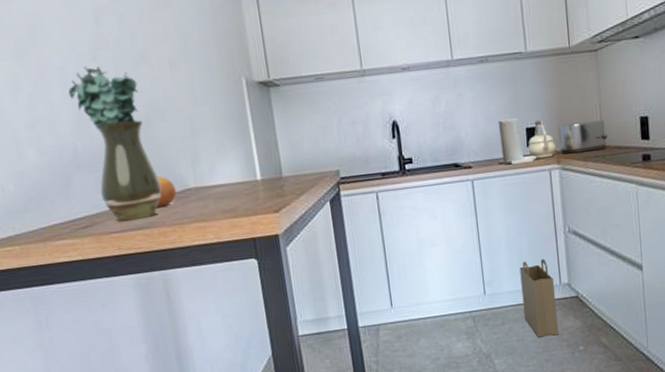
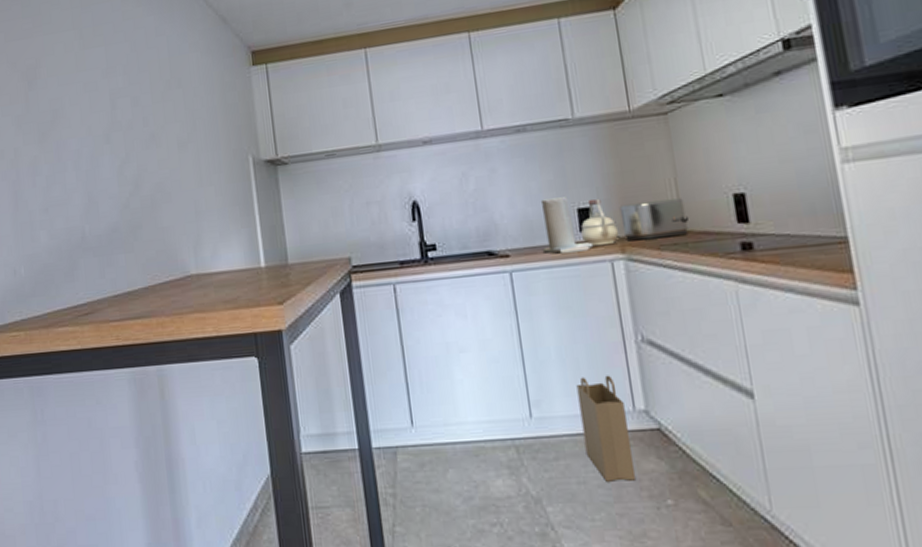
vase: present [68,66,162,222] -> none [82,148,163,310]
fruit: present [156,176,177,208] -> none [156,261,177,296]

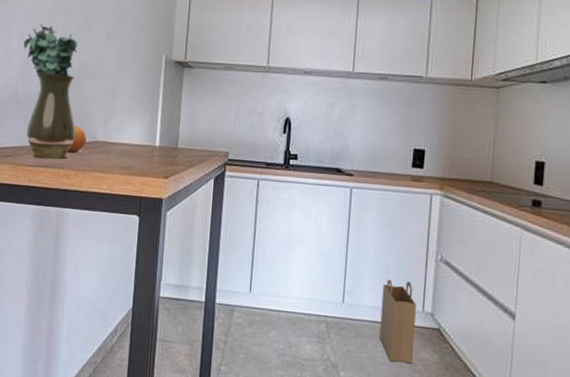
vase: none [82,148,163,310] -> present [24,24,78,159]
fruit: none [156,261,177,296] -> present [67,125,87,153]
paper towel: present [540,197,594,254] -> none [379,136,420,183]
kettle: present [580,199,620,247] -> none [411,144,442,182]
toaster: present [619,198,688,241] -> none [445,152,497,186]

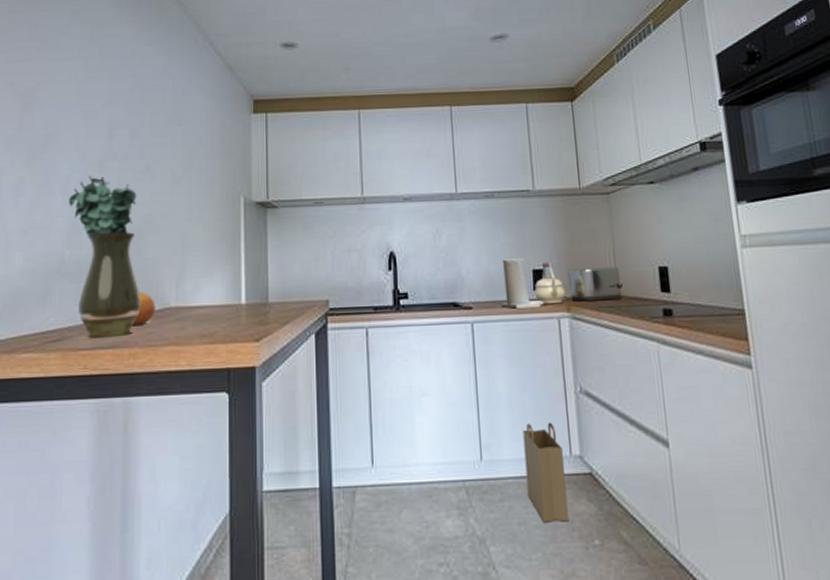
paper towel: none [379,136,420,183] -> present [500,258,545,309]
kettle: none [411,144,442,182] -> present [534,263,566,305]
toaster: none [445,152,497,186] -> present [567,267,623,303]

